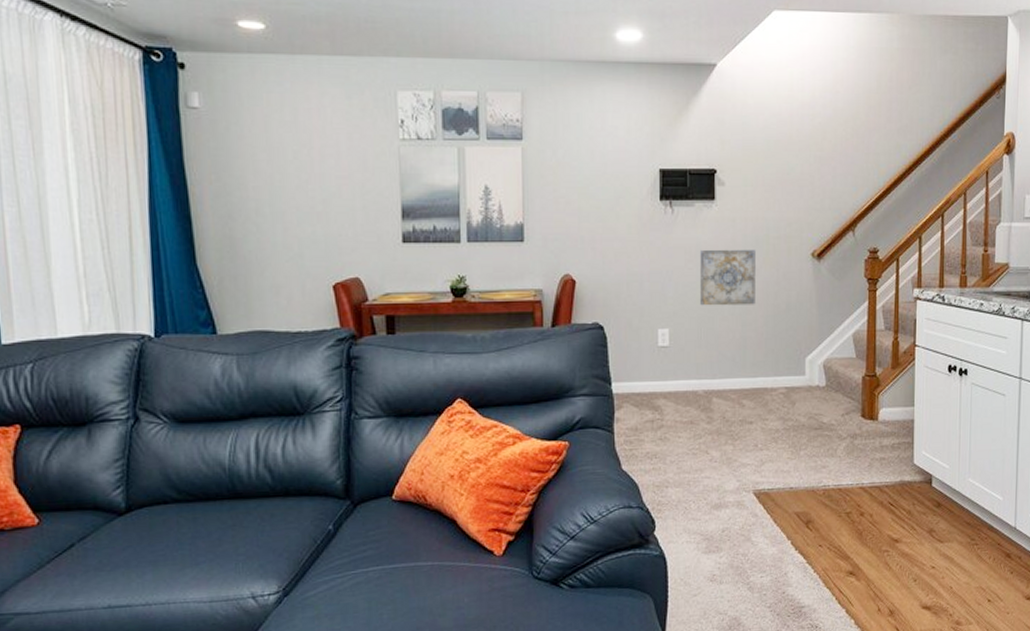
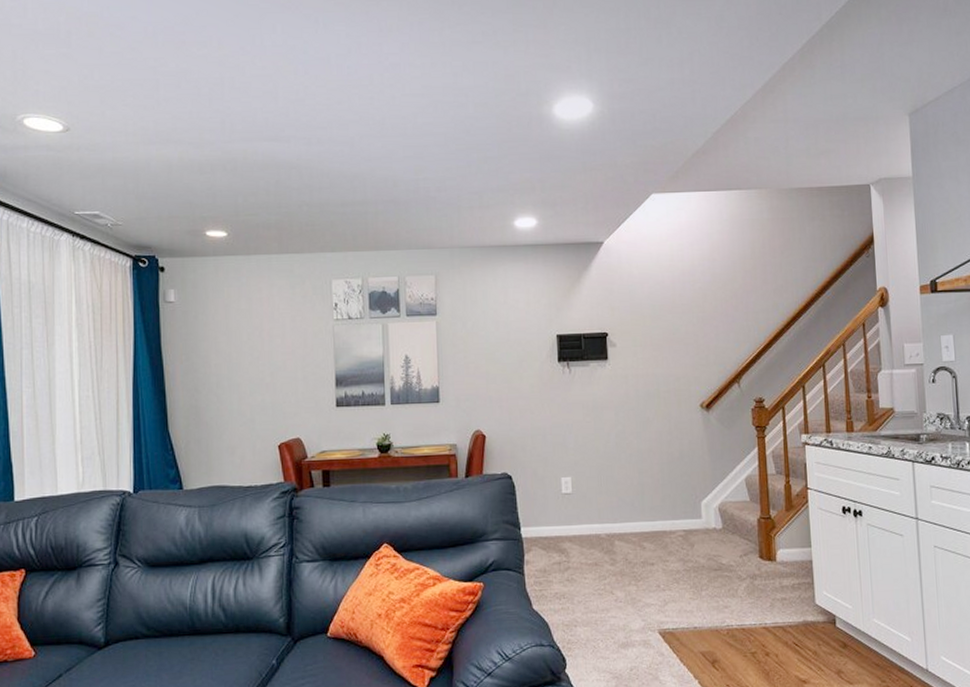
wall art: present [700,249,756,306] -> none [597,402,650,456]

